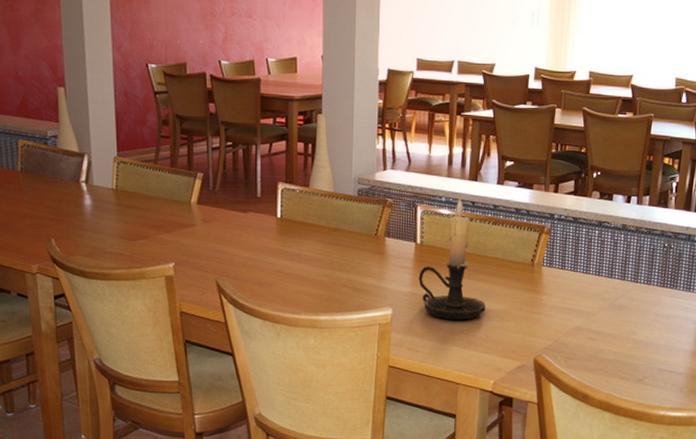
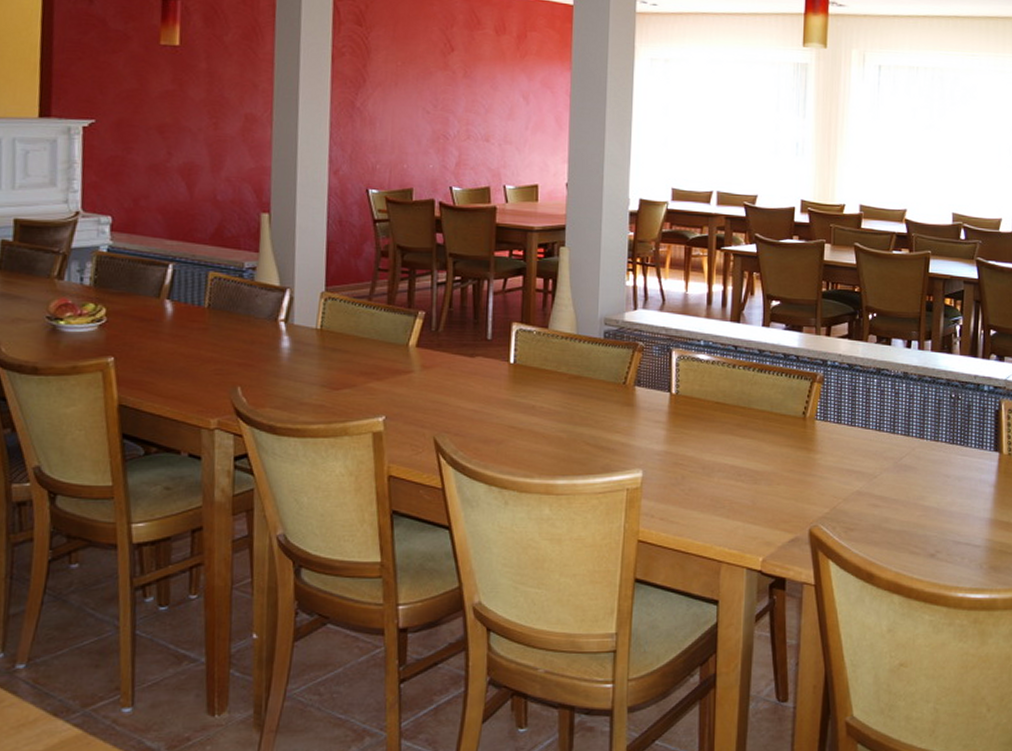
candle holder: present [418,198,486,320] -> none [673,341,752,484]

